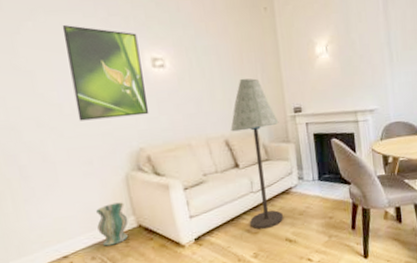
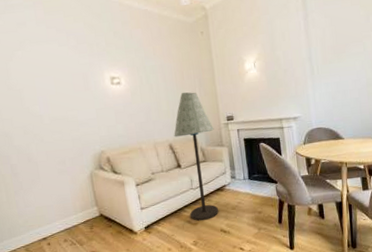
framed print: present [62,25,149,121] -> none [43,52,109,129]
vase: present [96,202,129,247] -> none [68,195,93,231]

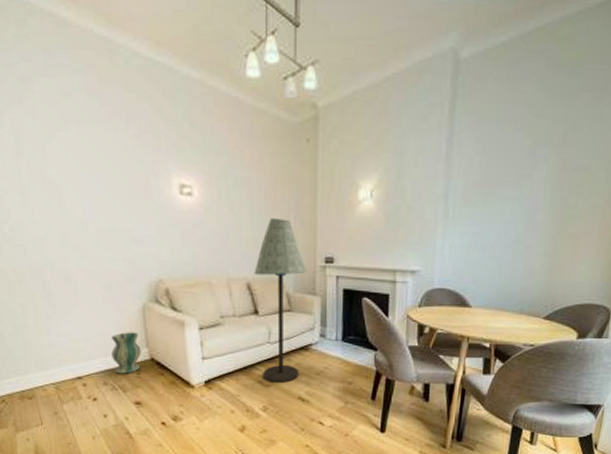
vase: none [68,195,93,231] -> present [111,332,141,374]

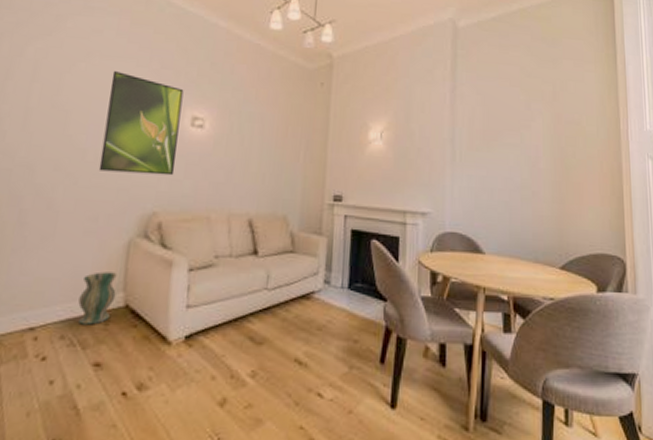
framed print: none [92,139,172,245] -> present [98,71,184,176]
floor lamp: present [254,217,307,383] -> none [255,152,314,340]

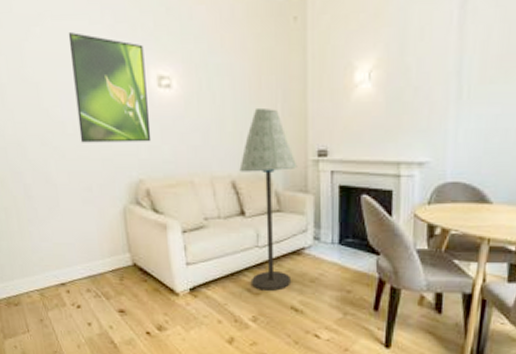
vase: present [78,272,117,325] -> none [93,236,124,281]
floor lamp: none [255,152,314,340] -> present [239,107,298,291]

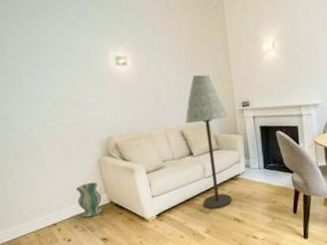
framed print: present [68,32,152,143] -> none [39,28,115,113]
vase: none [93,236,124,281] -> present [76,182,103,218]

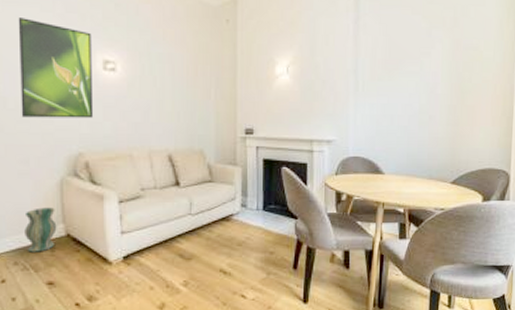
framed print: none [39,28,115,113] -> present [18,18,94,119]
floor lamp: present [185,74,232,209] -> none [176,91,228,255]

